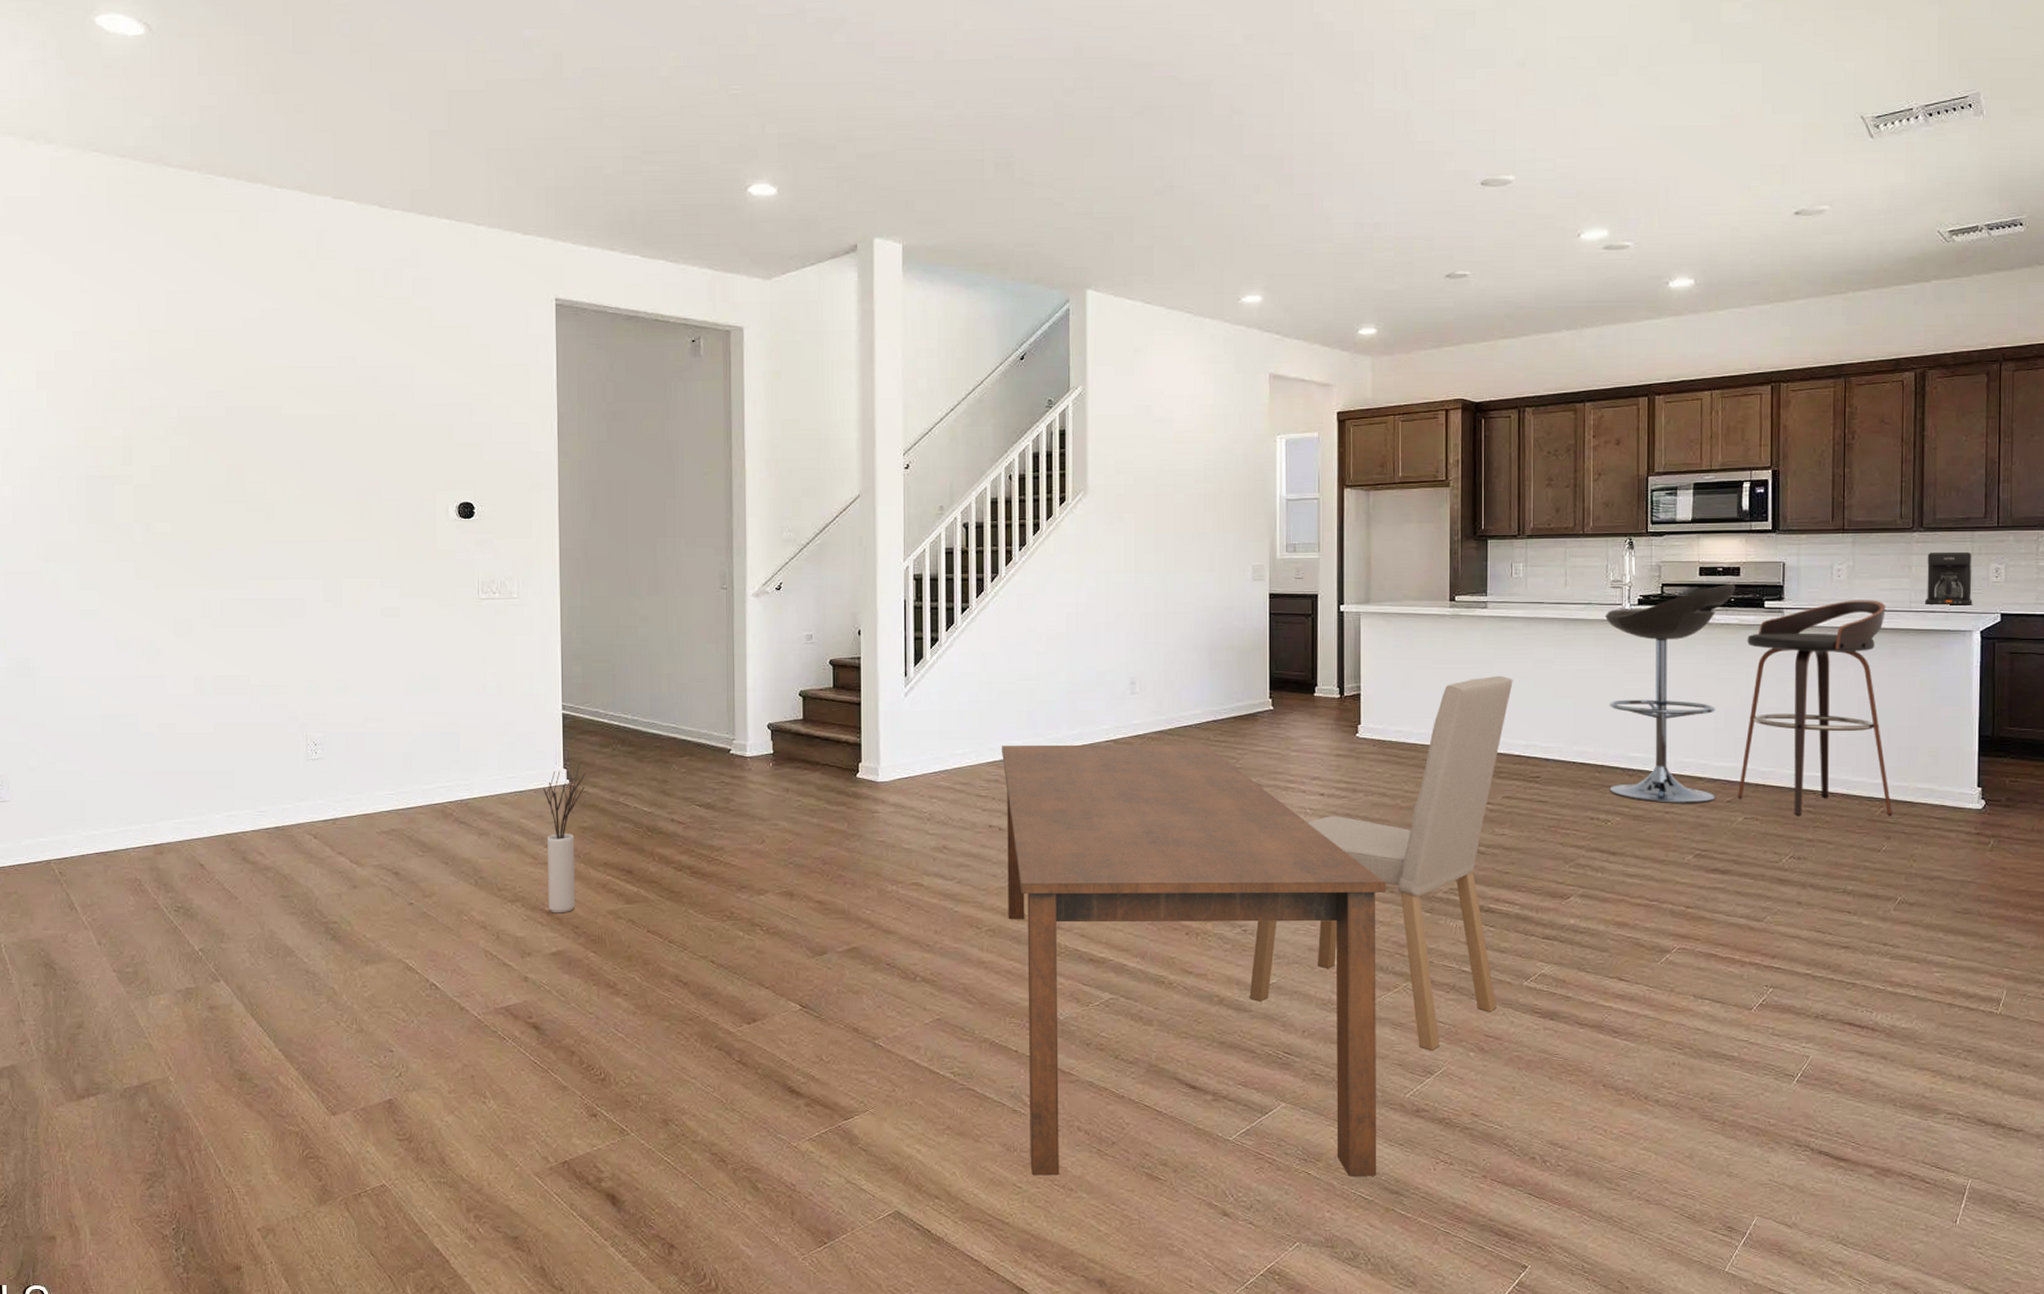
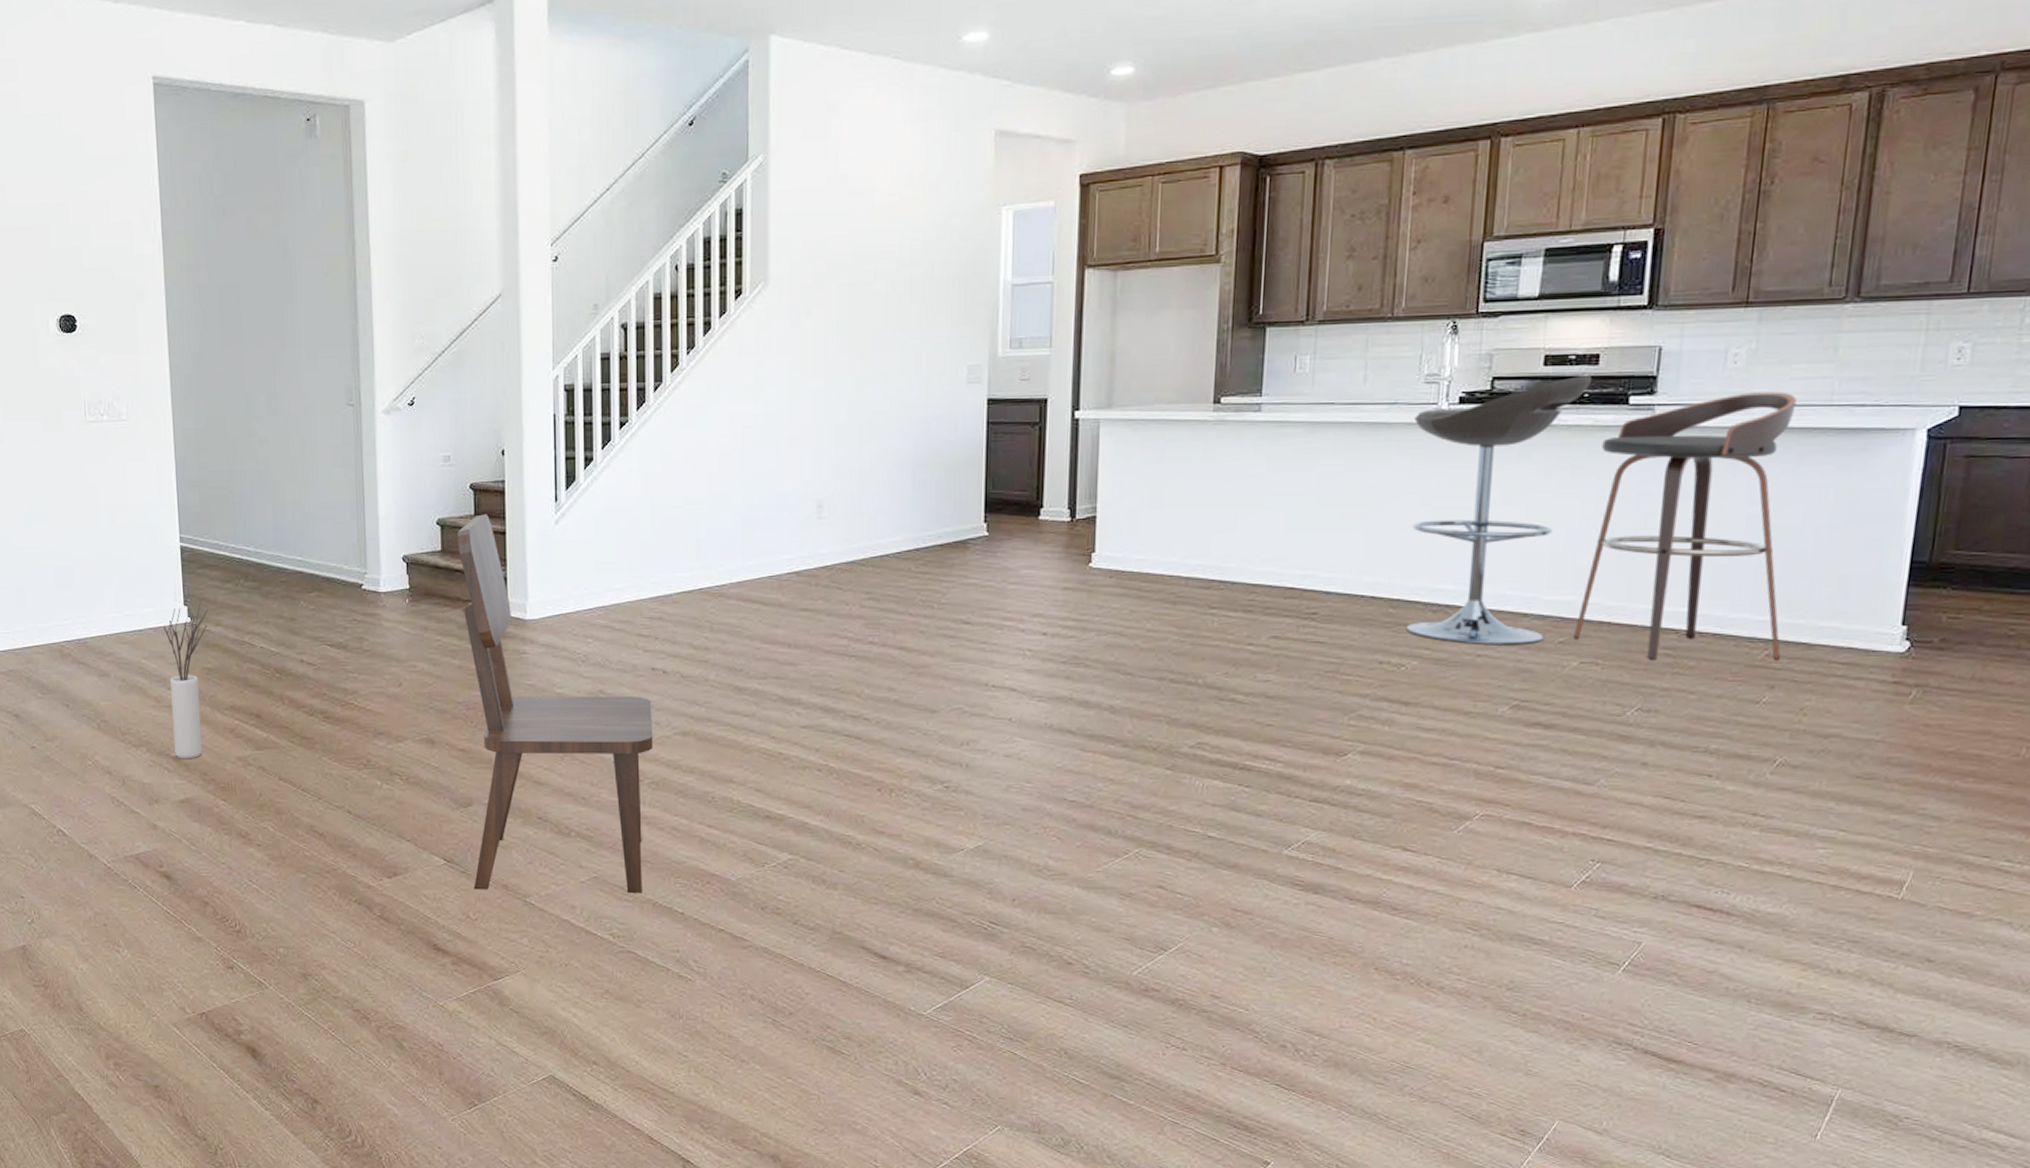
dining chair: none [817,687,991,1034] -> present [456,514,654,893]
dining table: present [1002,744,1386,1176] -> none [666,576,1119,1059]
dining chair: present [1249,675,1513,1051] -> none [950,492,1290,925]
coffee maker: present [1924,553,1973,606] -> none [1851,328,1925,398]

